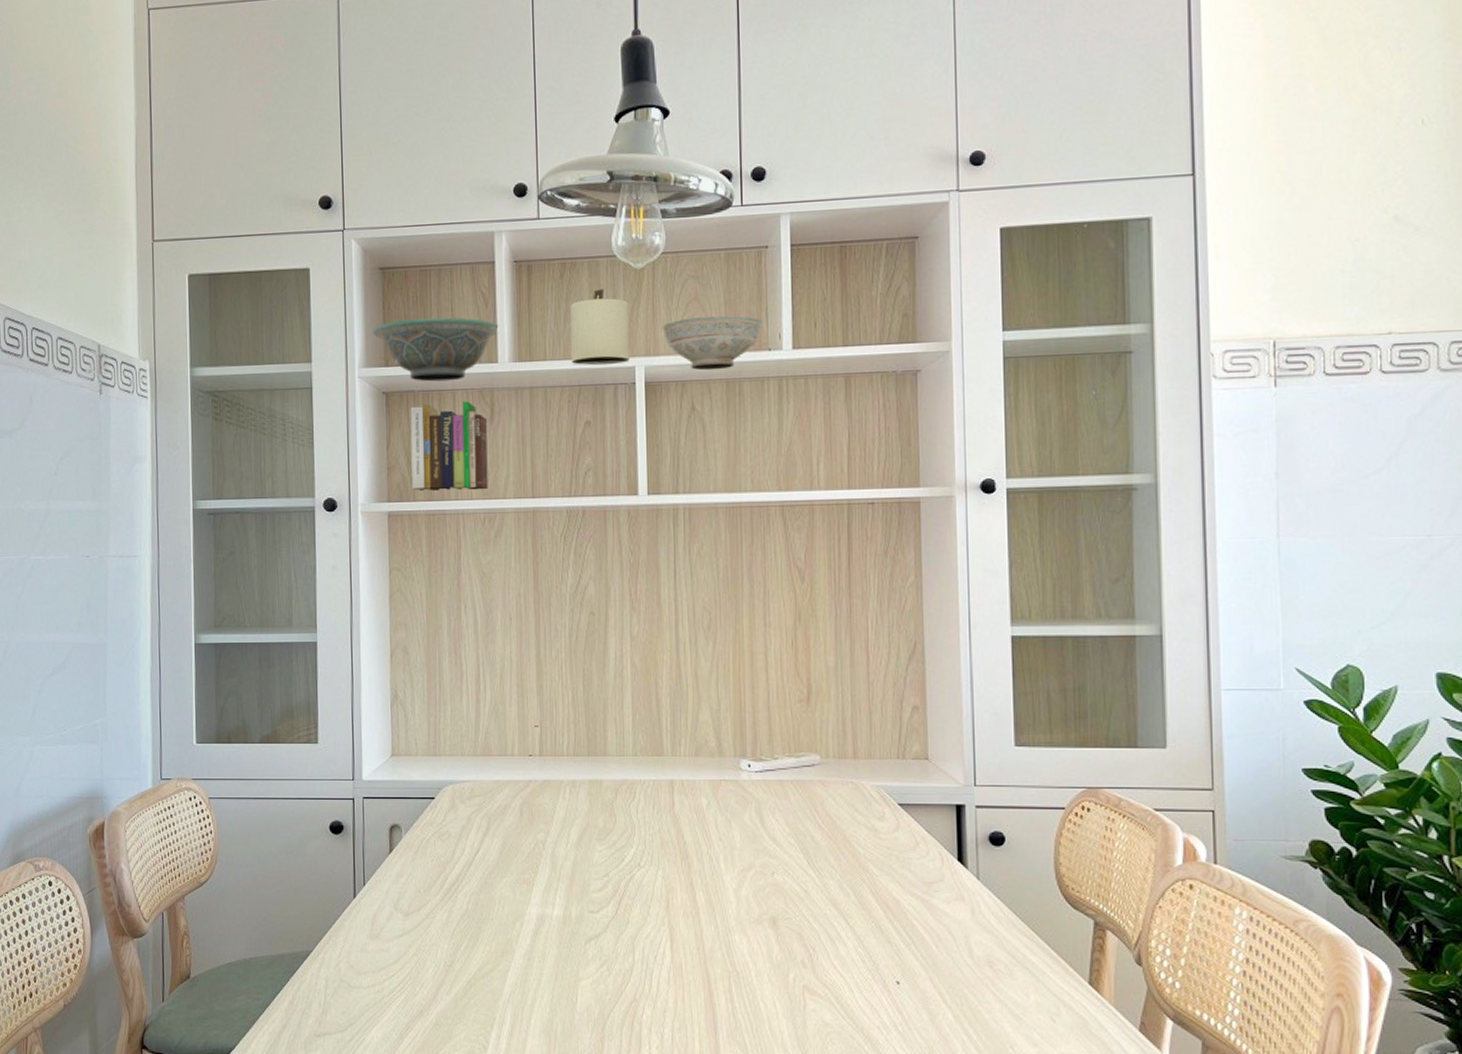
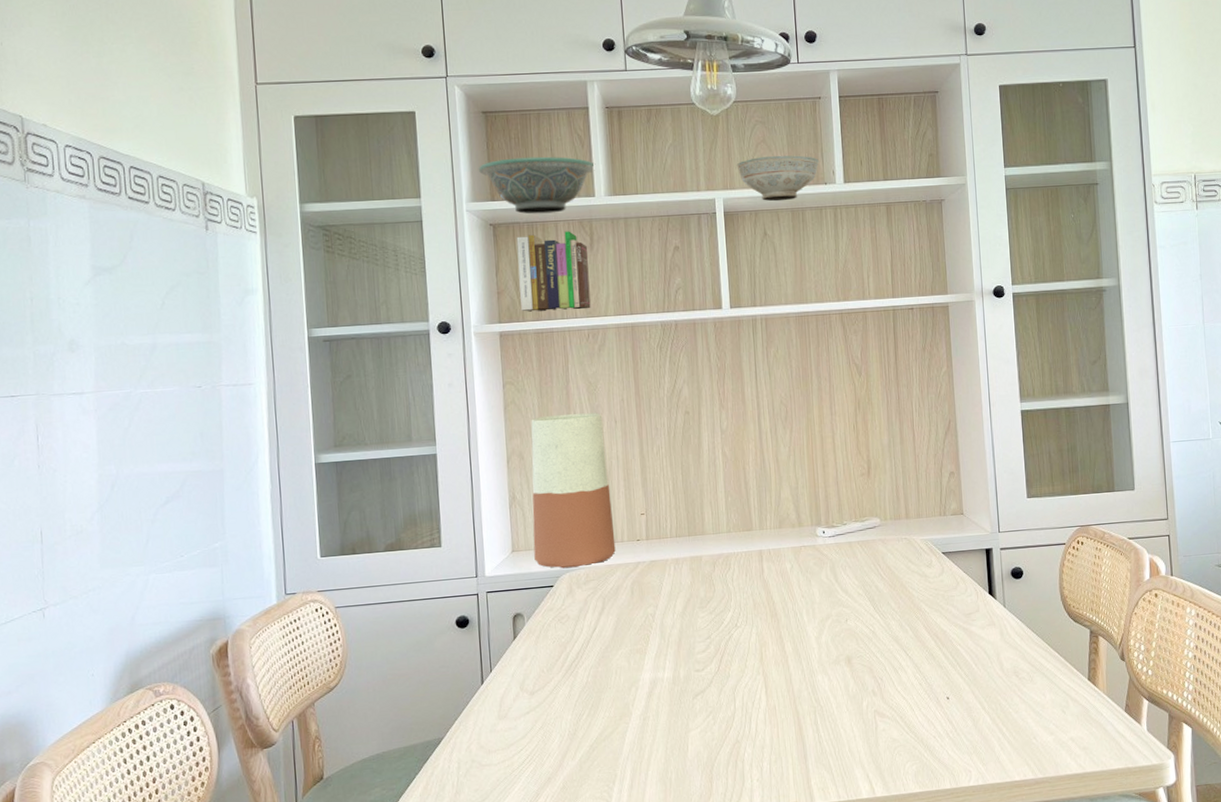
vase: none [415,606,505,778] -> present [530,412,616,568]
candle: present [570,288,630,366] -> none [657,132,710,199]

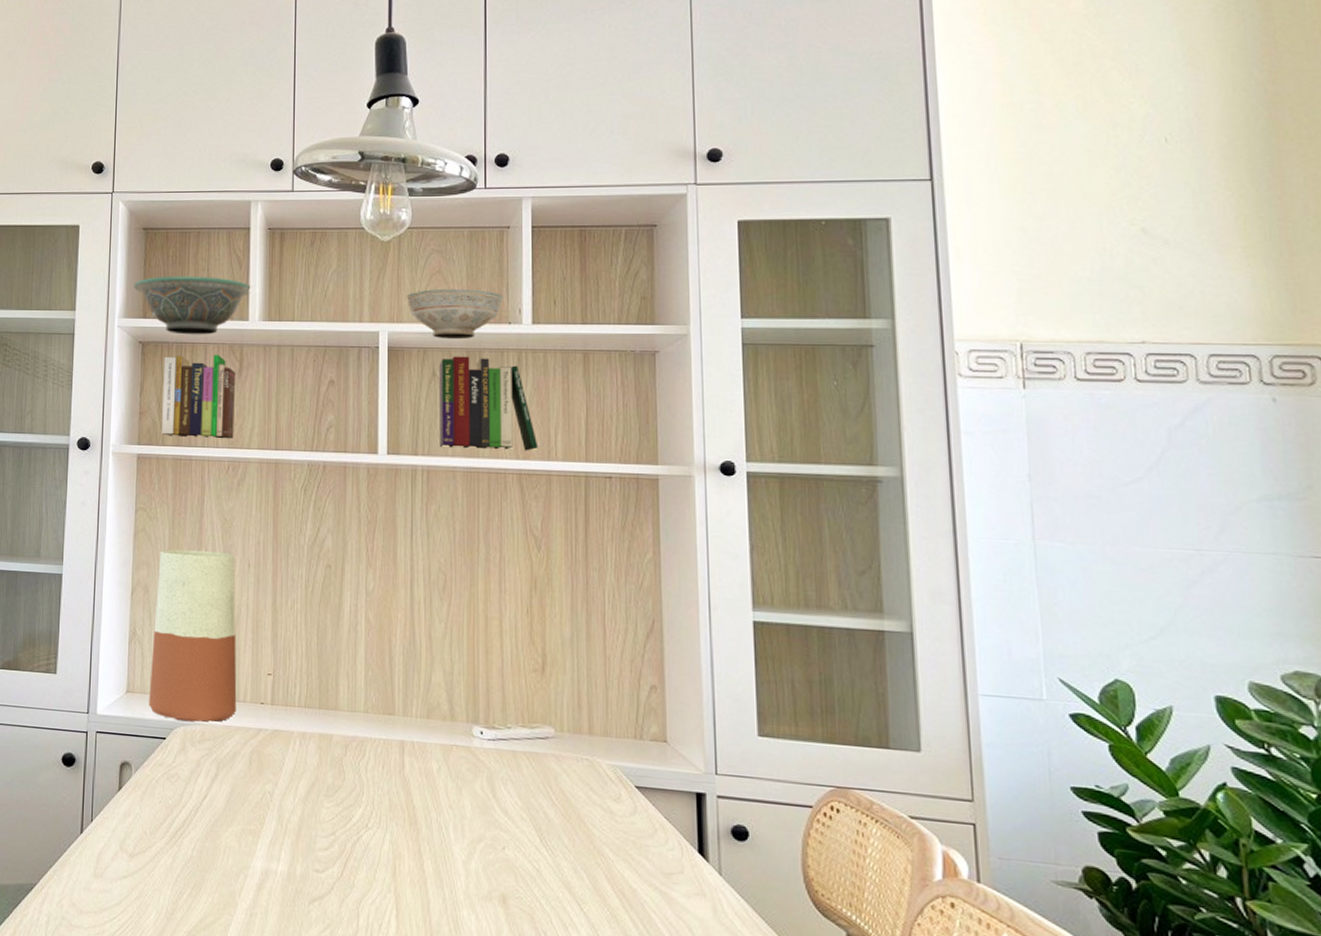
books: none [768,215,855,298] -> present [438,356,539,451]

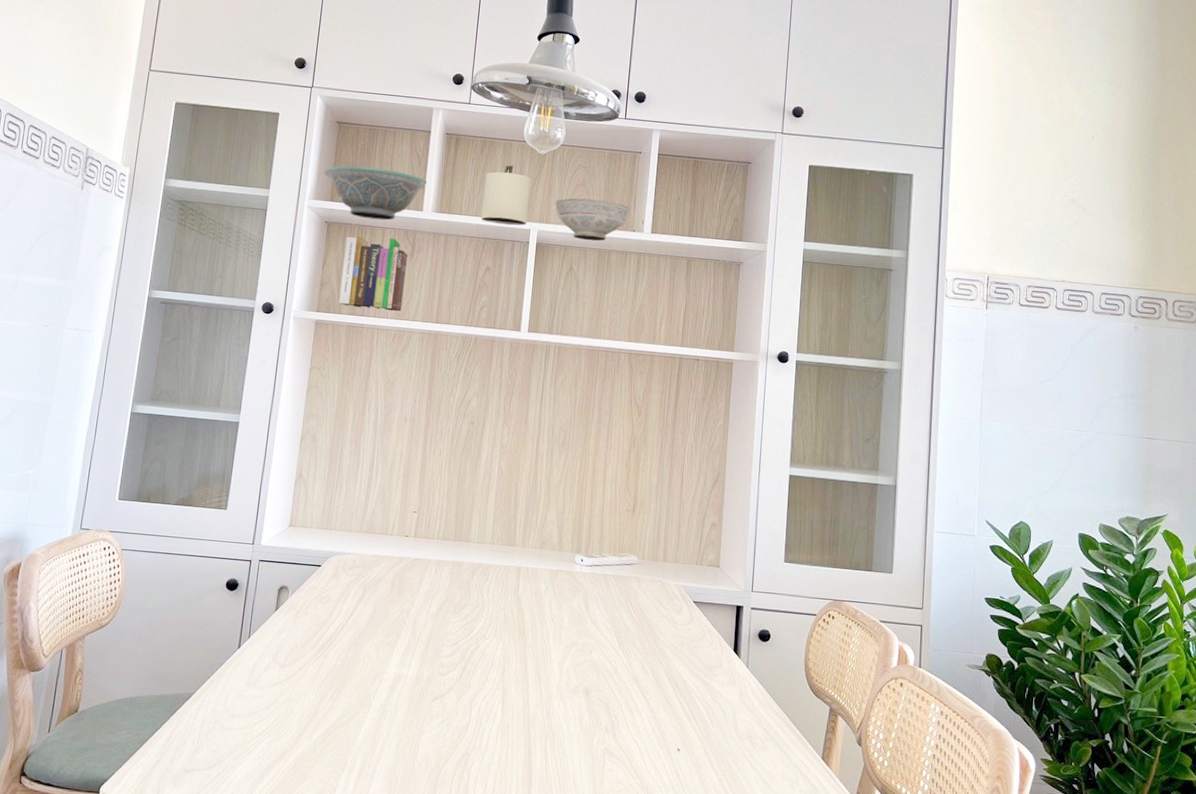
vase: present [149,549,237,722] -> none [308,403,395,552]
candle: none [317,258,375,329] -> present [481,165,532,226]
books: present [438,356,539,451] -> none [569,254,647,335]

